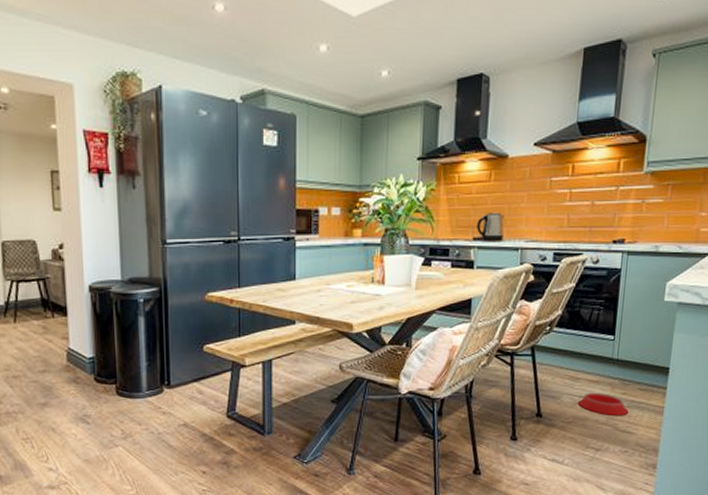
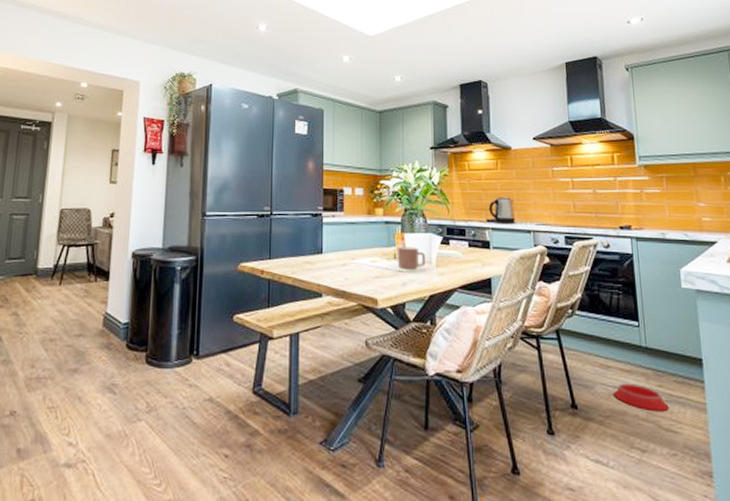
mug: none [375,269,406,295] -> present [397,246,426,271]

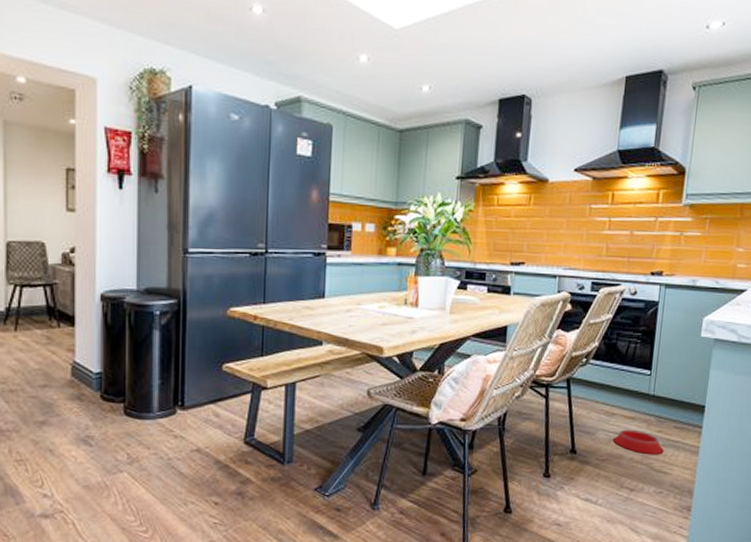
mug: present [397,246,426,271] -> none [407,291,440,318]
kettle: present [489,197,516,225] -> none [515,237,543,268]

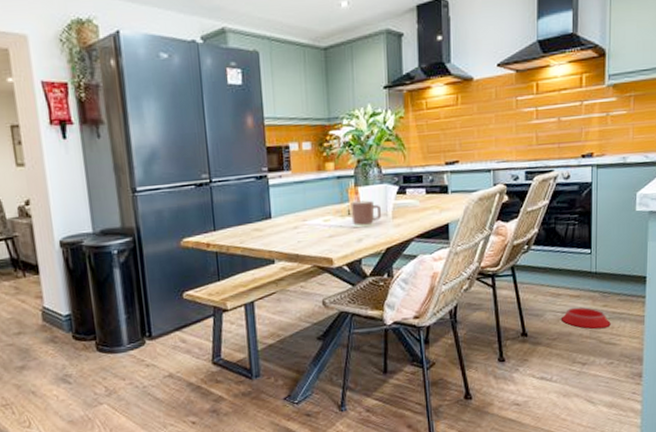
mug: none [407,291,440,318] -> present [351,200,382,227]

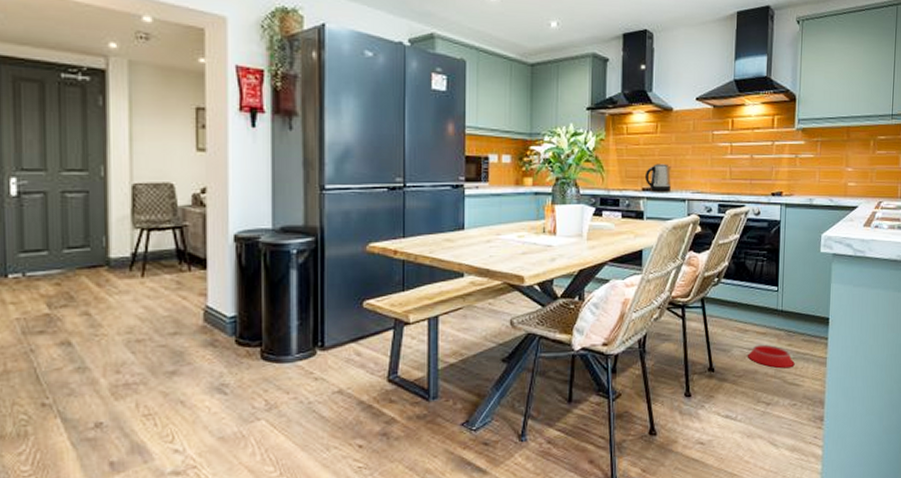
mug: present [351,200,382,227] -> none [546,219,577,246]
kettle: none [448,135,476,166] -> present [645,163,672,193]

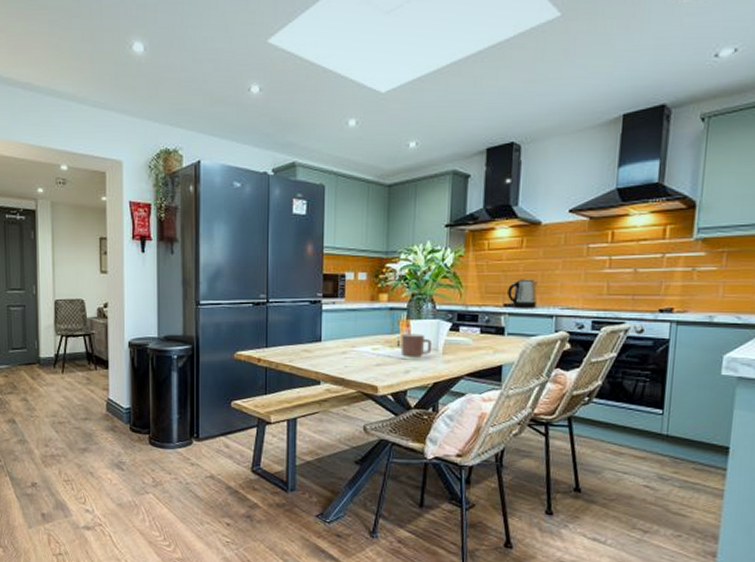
mug: none [546,219,577,246] -> present [400,333,433,359]
pet bowl: present [748,344,795,369] -> none [622,469,682,497]

